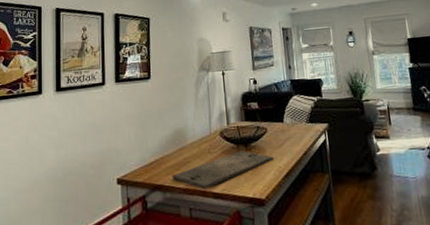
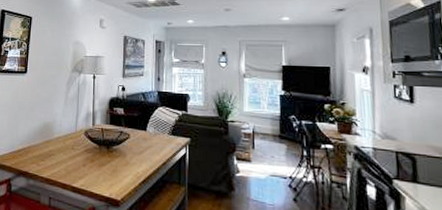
cutting board: present [172,150,275,189] -> none [37,151,134,182]

